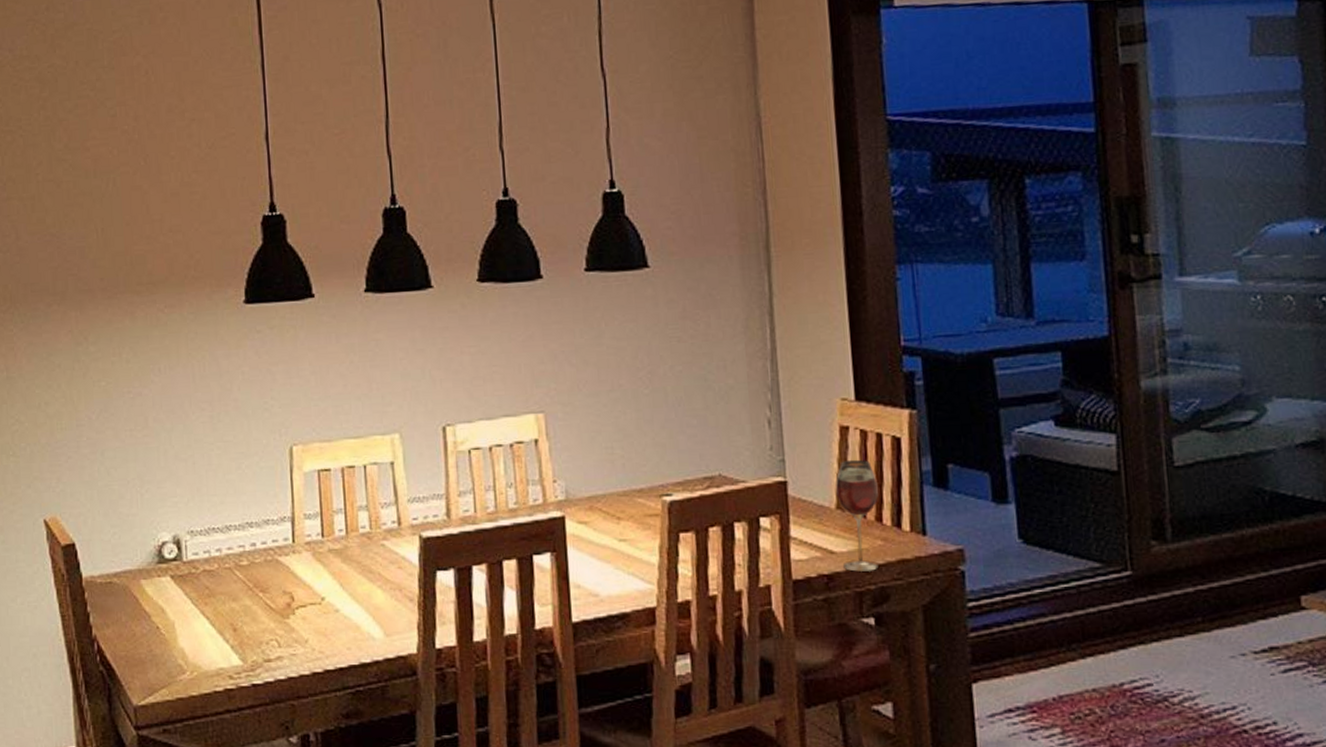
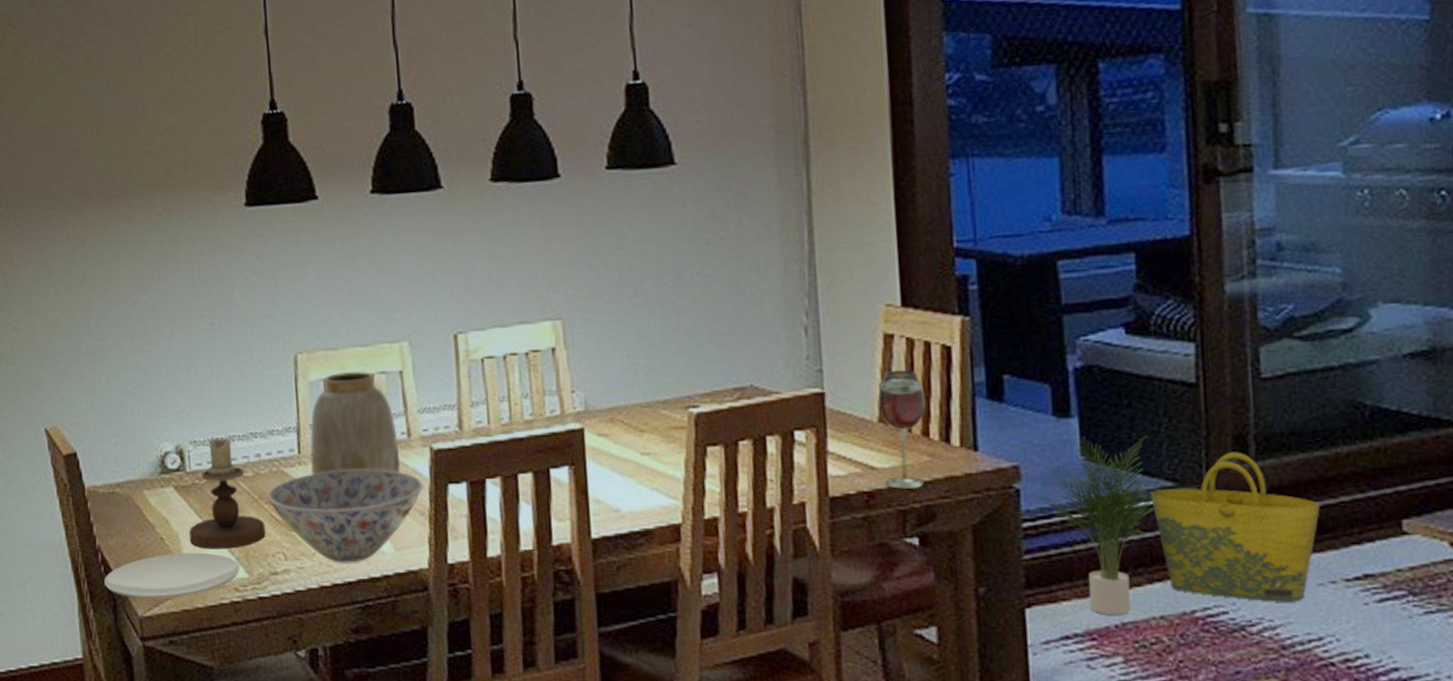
plate: none [100,640,235,688] -> present [104,552,240,599]
candlestick: none [184,528,260,638] -> present [188,439,266,549]
bowl: none [261,557,413,650] -> present [267,469,424,563]
vase: none [304,462,392,564] -> present [310,371,401,475]
potted plant: none [974,521,1092,689] -> present [1030,436,1163,615]
tote bag: none [1080,534,1230,674] -> present [1150,451,1320,602]

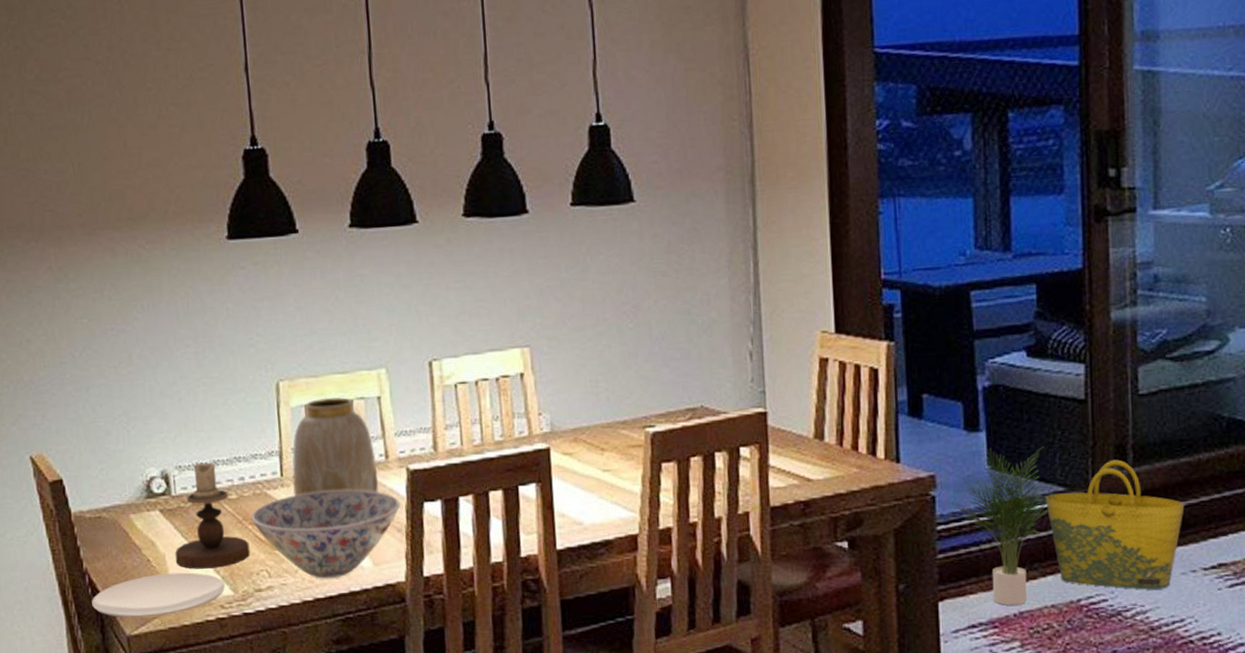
wineglass: present [878,369,925,489] -> none [814,390,855,498]

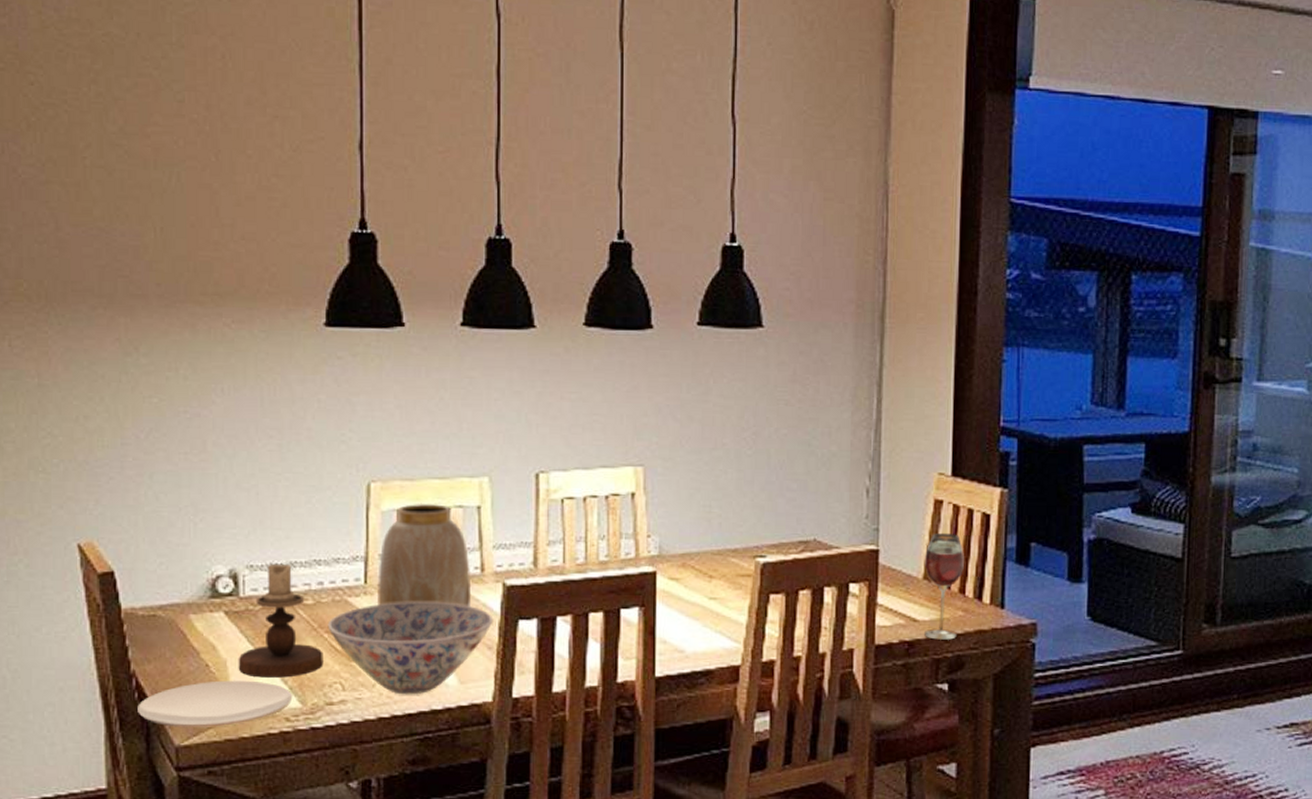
wineglass: none [814,390,855,498] -> present [925,532,964,640]
potted plant: present [944,448,1056,606] -> none [1043,599,1148,754]
tote bag: present [1045,459,1185,590] -> none [1138,618,1264,745]

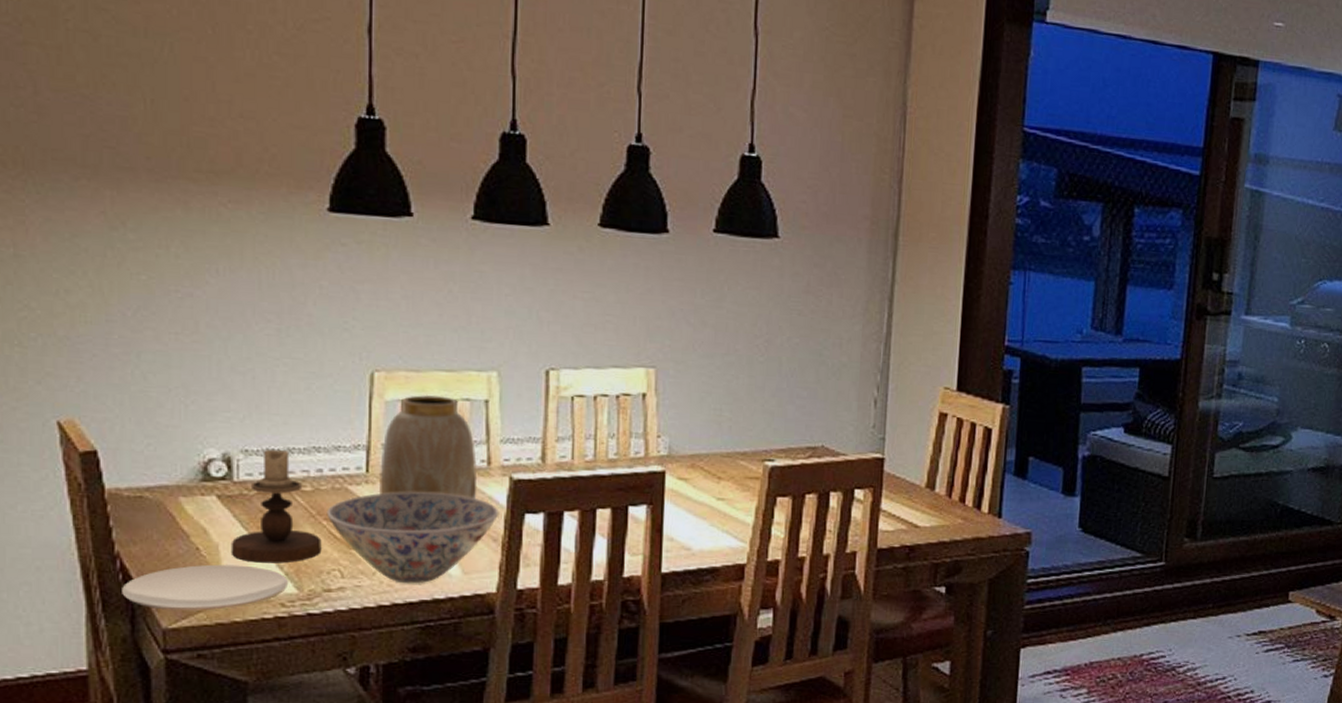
wineglass: present [925,532,964,640] -> none [925,444,966,546]

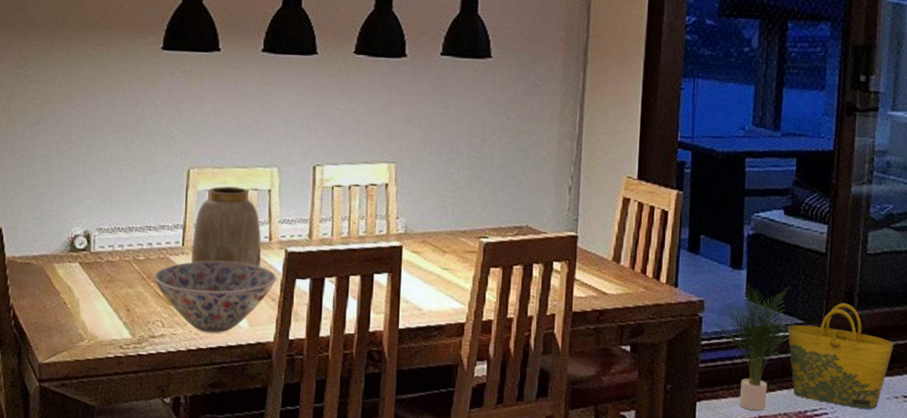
plate: present [122,564,289,611] -> none [13,315,126,350]
candlestick: present [231,450,322,563] -> none [87,228,150,315]
potted plant: none [1036,512,1133,656] -> present [709,283,796,411]
tote bag: none [1124,533,1238,650] -> present [787,303,894,409]

